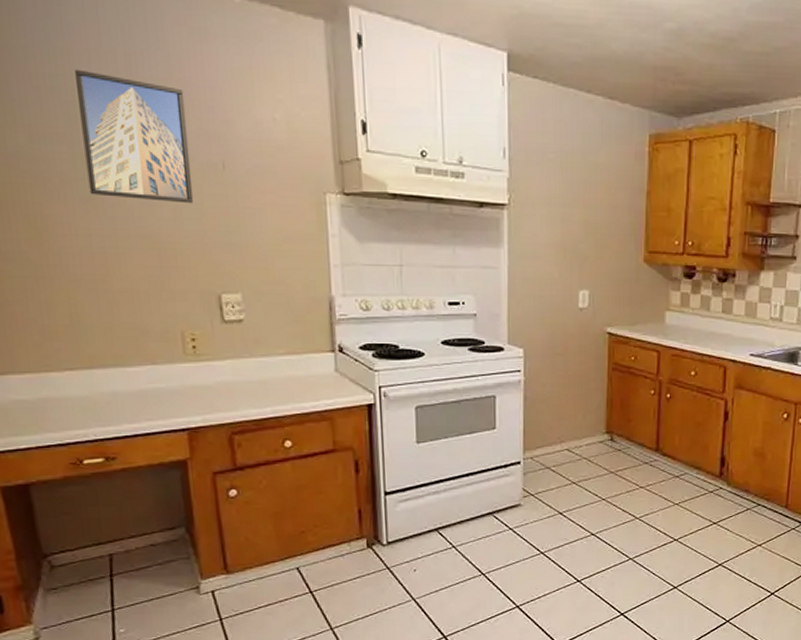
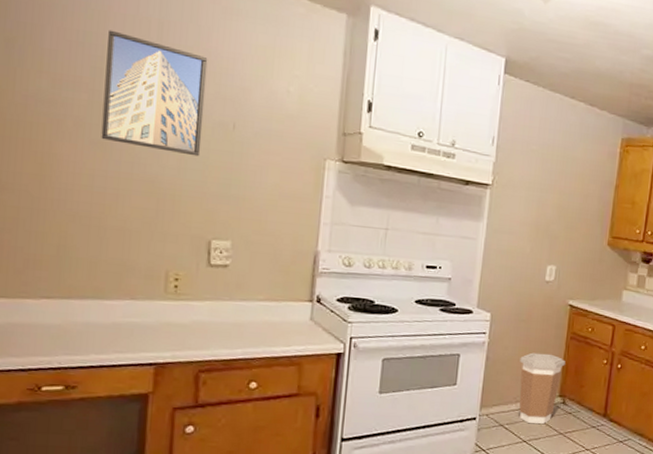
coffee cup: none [560,388,609,464] -> present [519,352,565,424]

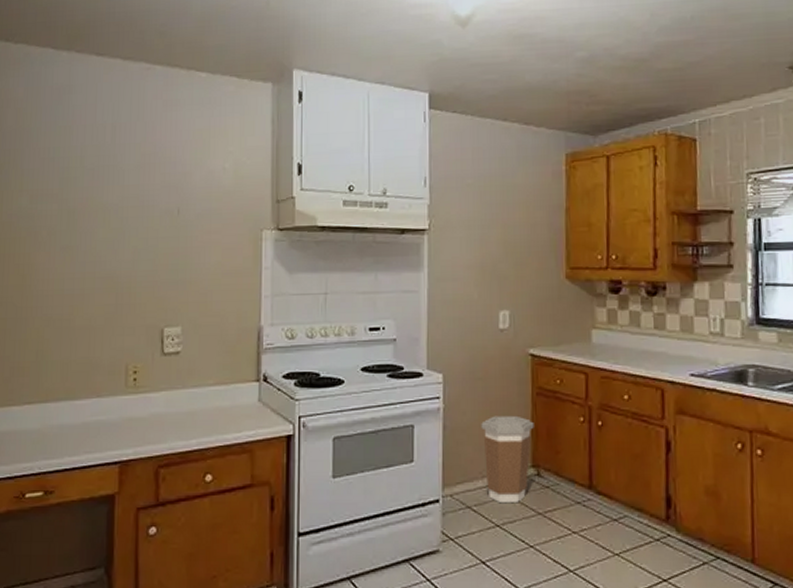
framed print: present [101,30,208,157] -> none [69,141,154,247]

